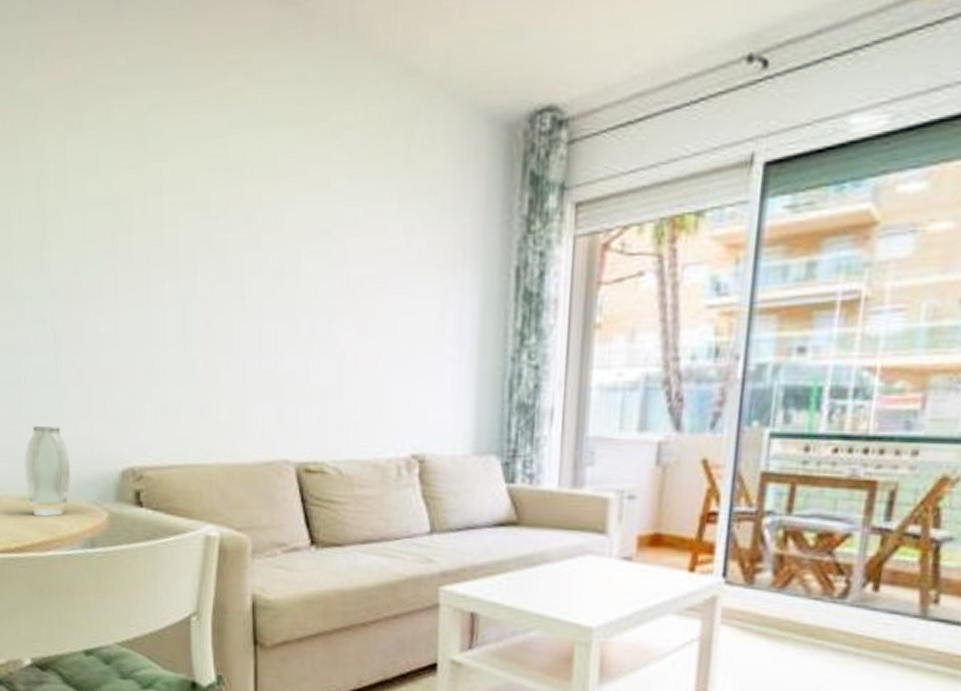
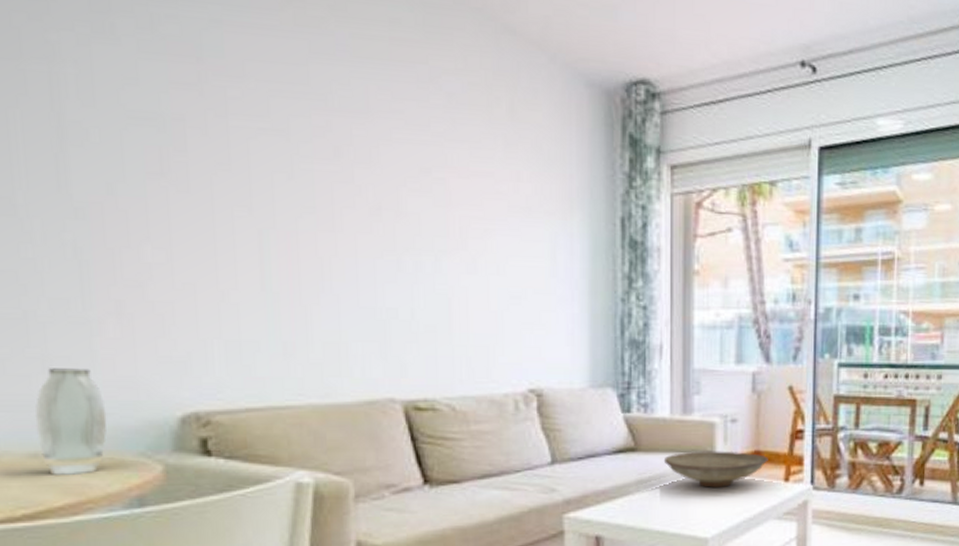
decorative bowl: none [547,529,671,573] -> present [663,451,768,488]

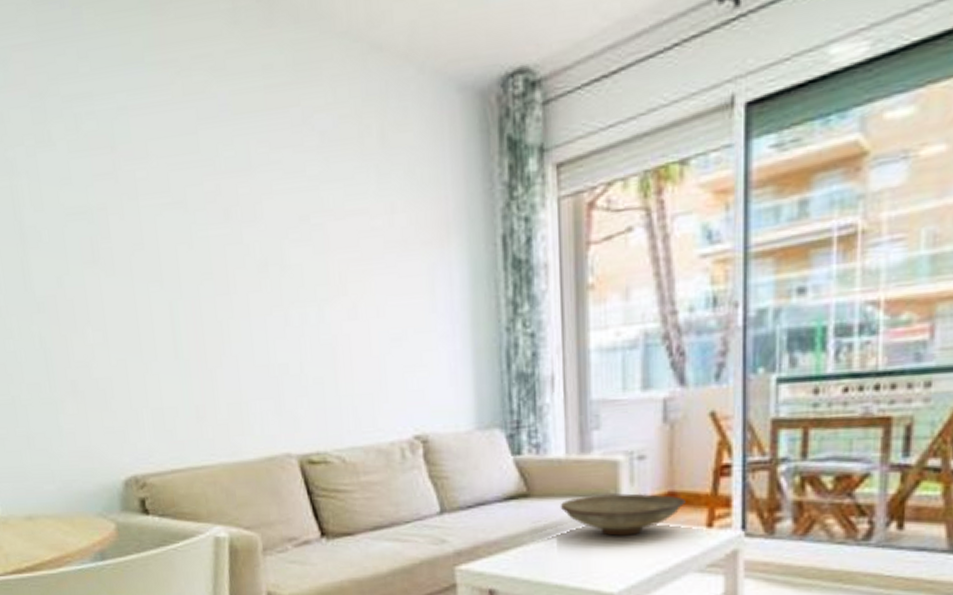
vase: present [34,368,107,476] -> none [26,442,75,535]

